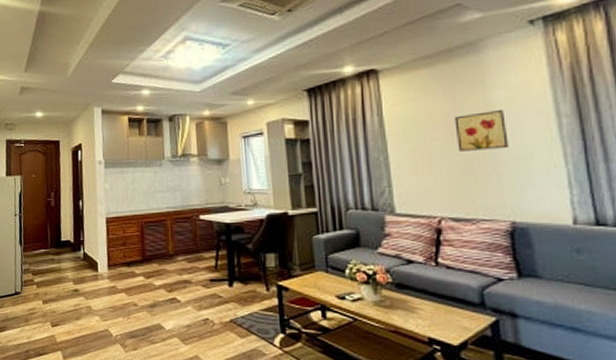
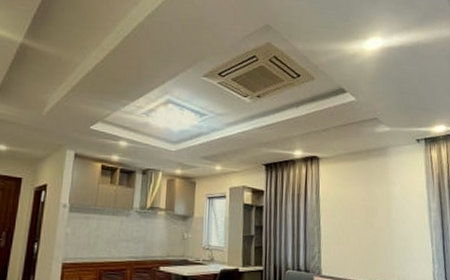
wall art: present [454,110,509,151] -> none [367,201,400,231]

